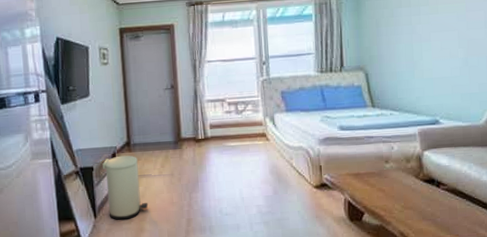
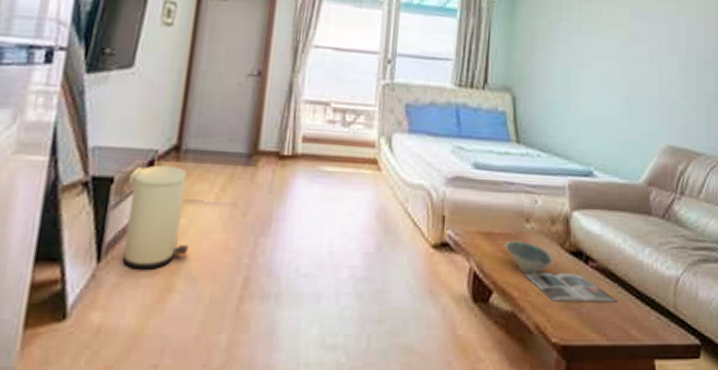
bowl: none [370,176,411,199] -> present [505,240,554,274]
magazine: none [388,195,466,216] -> present [524,272,617,304]

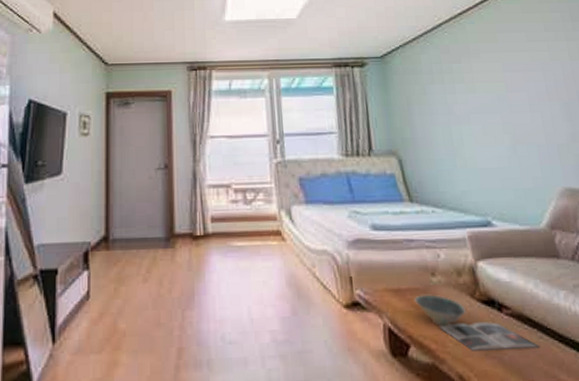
pedal bin: present [122,165,190,271] -> none [70,254,127,349]

